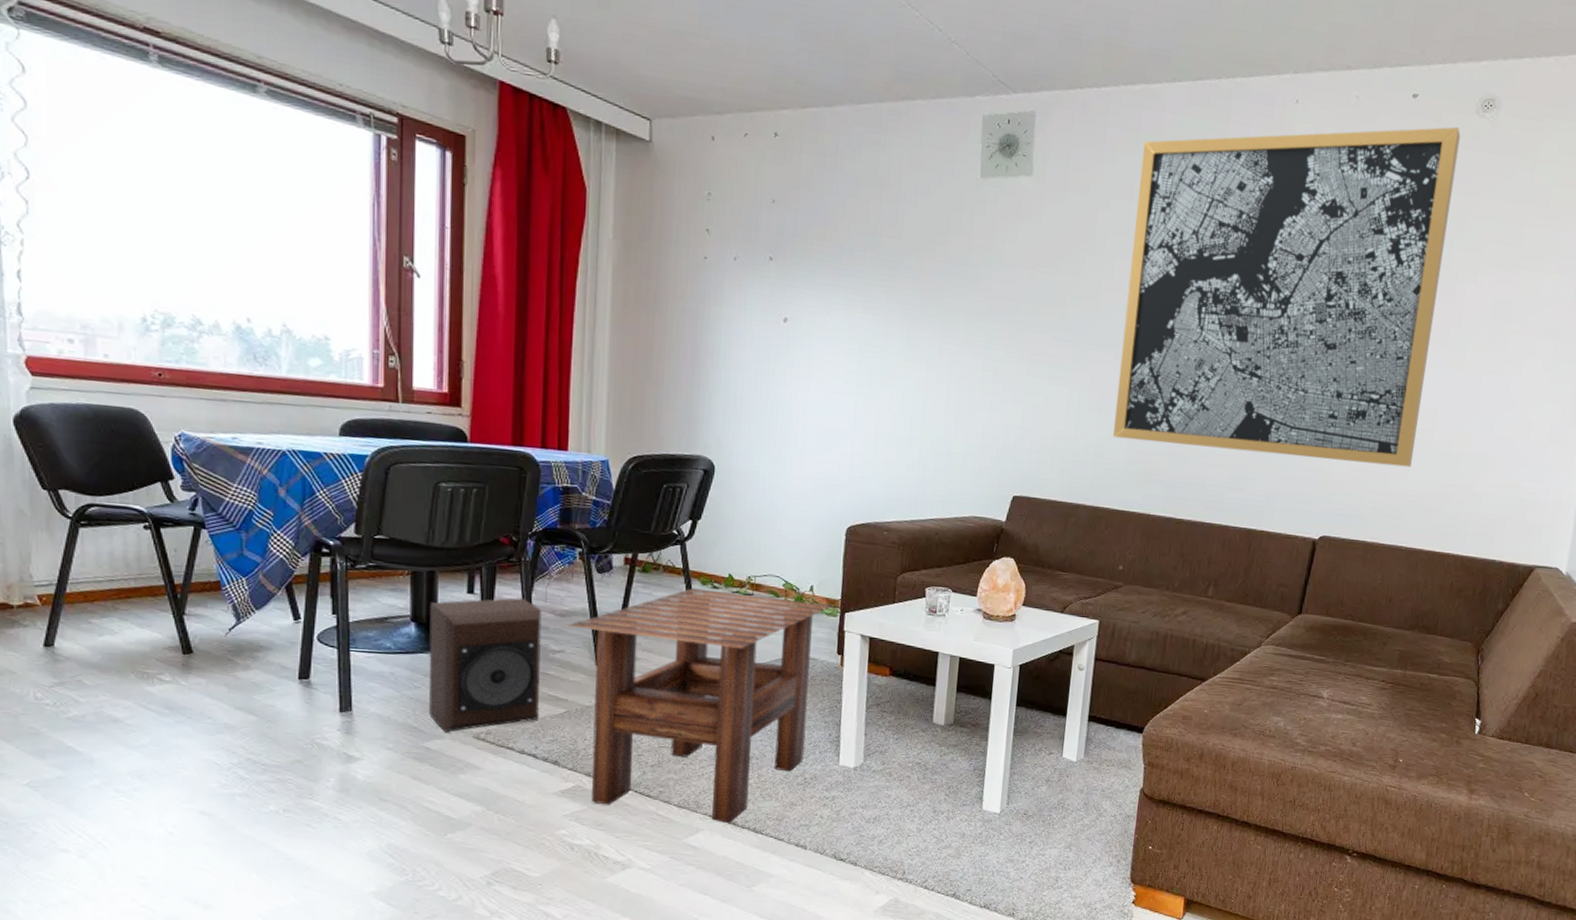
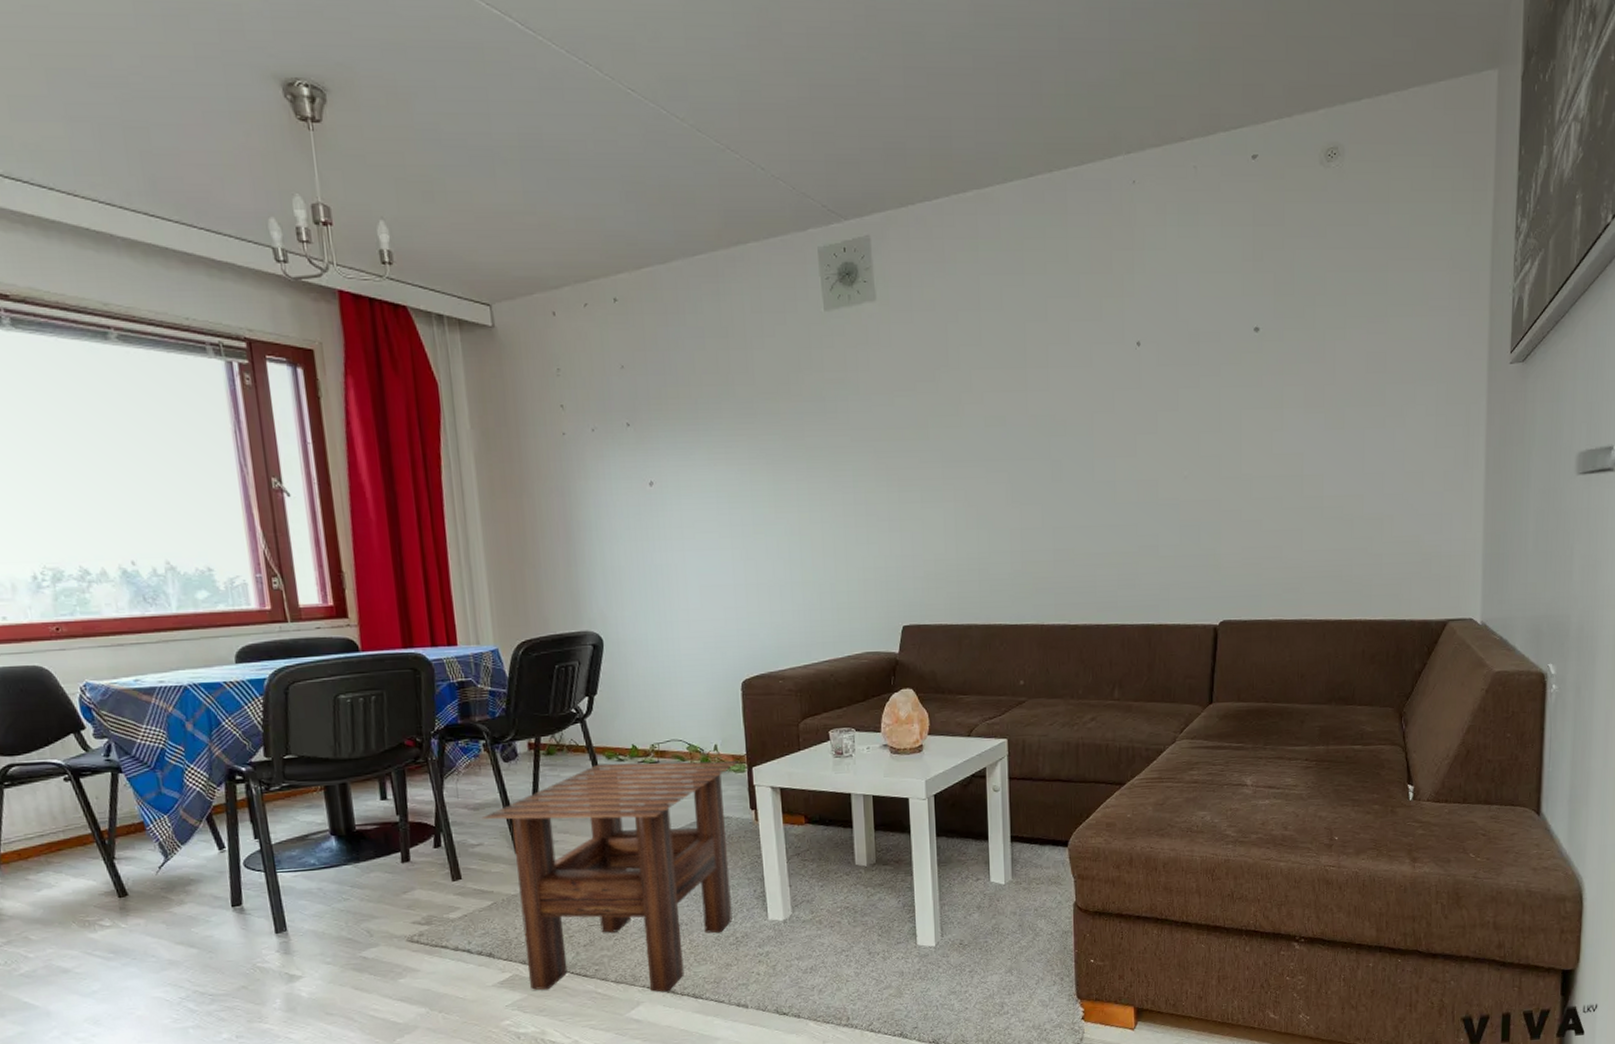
speaker: present [428,598,542,732] -> none [346,797,468,940]
wall art: present [1113,126,1461,468] -> none [983,181,1307,552]

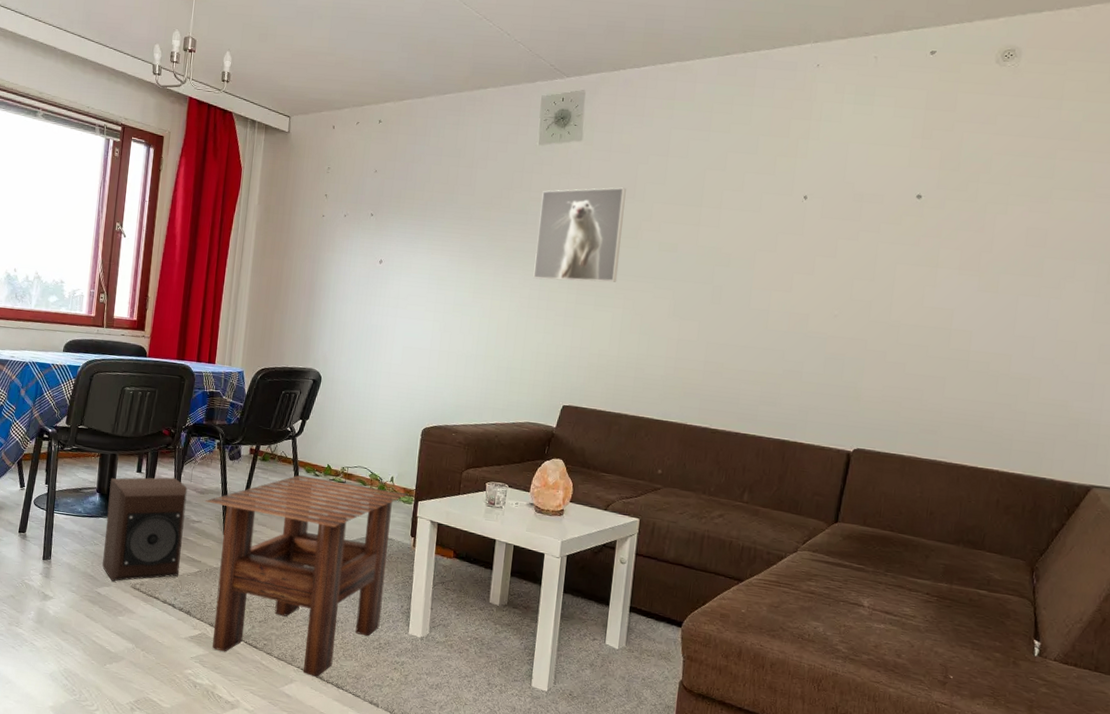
speaker: none [346,797,468,940] -> present [102,477,188,582]
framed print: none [838,354,943,480] -> present [533,187,626,282]

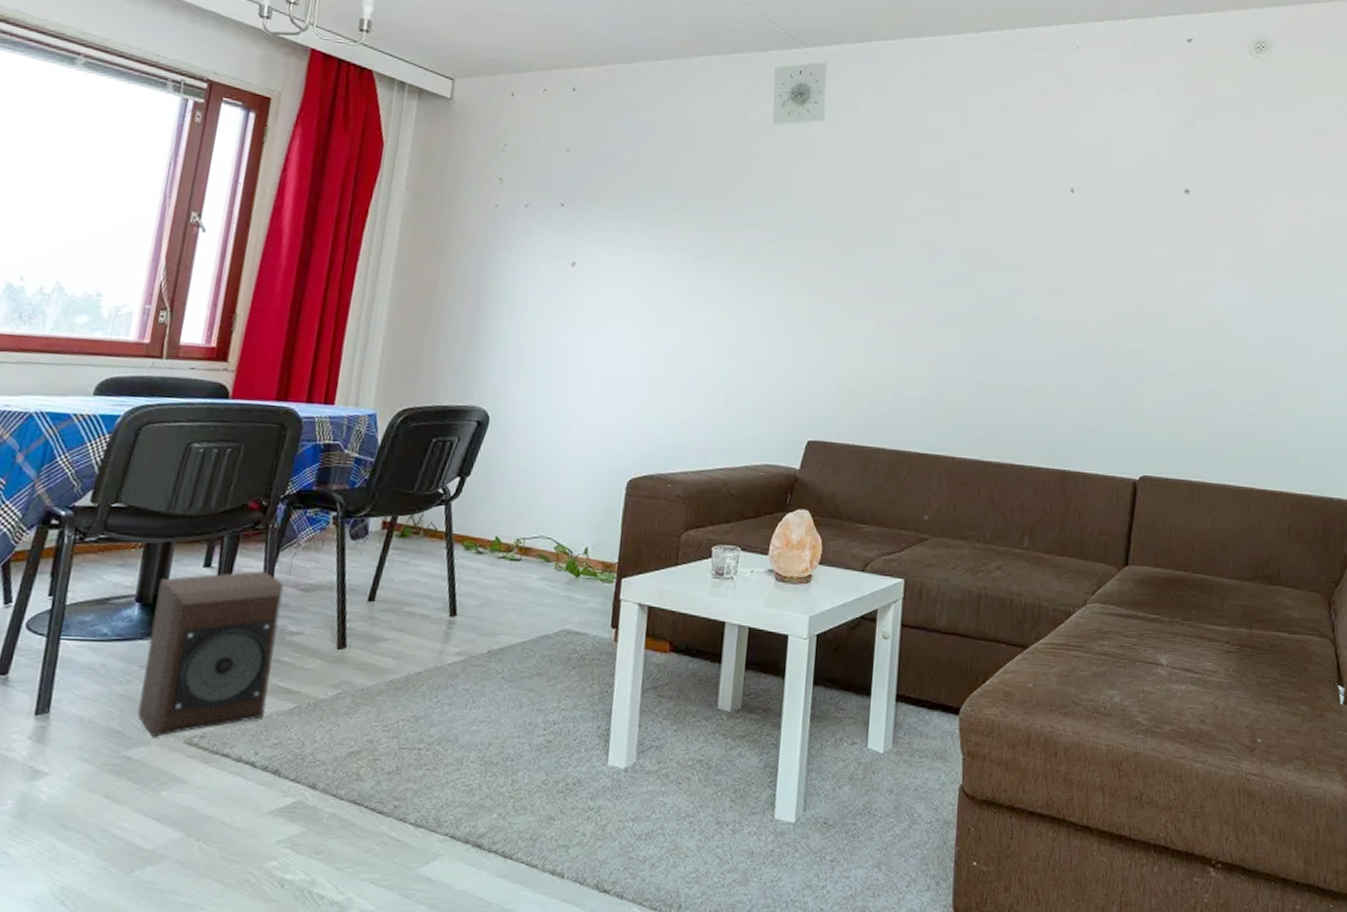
side table: present [205,475,408,677] -> none [310,554,608,845]
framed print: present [533,187,626,282] -> none [768,175,876,288]

